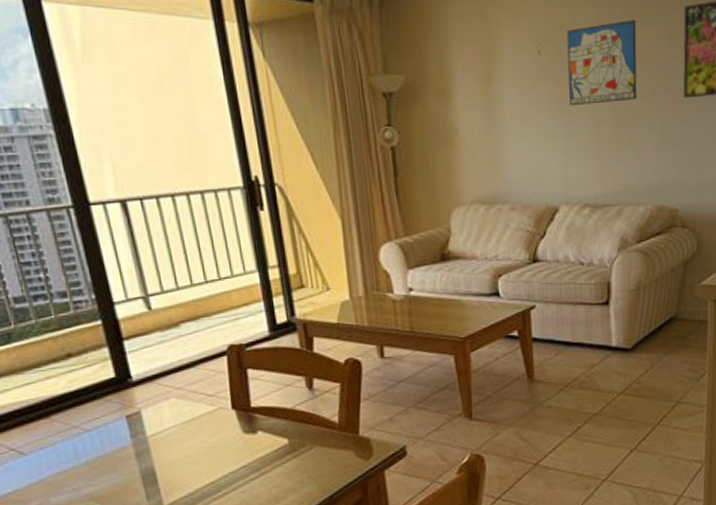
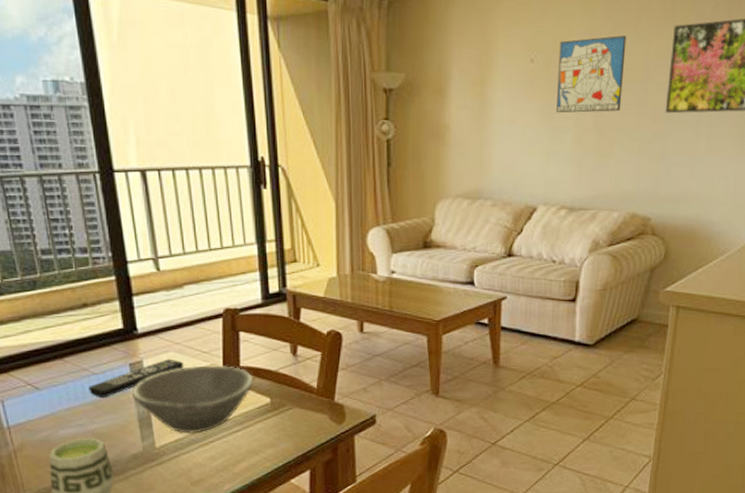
remote control: none [81,406,189,458] -> present [88,358,184,398]
bowl: none [132,408,268,488] -> present [133,365,254,434]

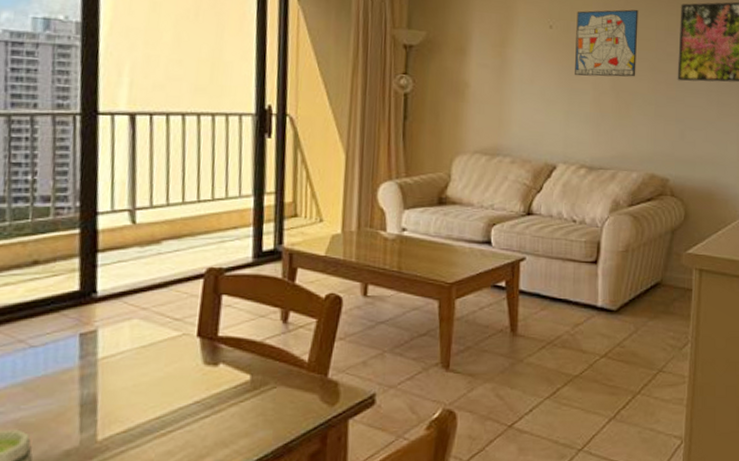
remote control: present [88,358,184,398] -> none [21,327,150,378]
bowl: present [133,365,254,434] -> none [77,335,233,422]

